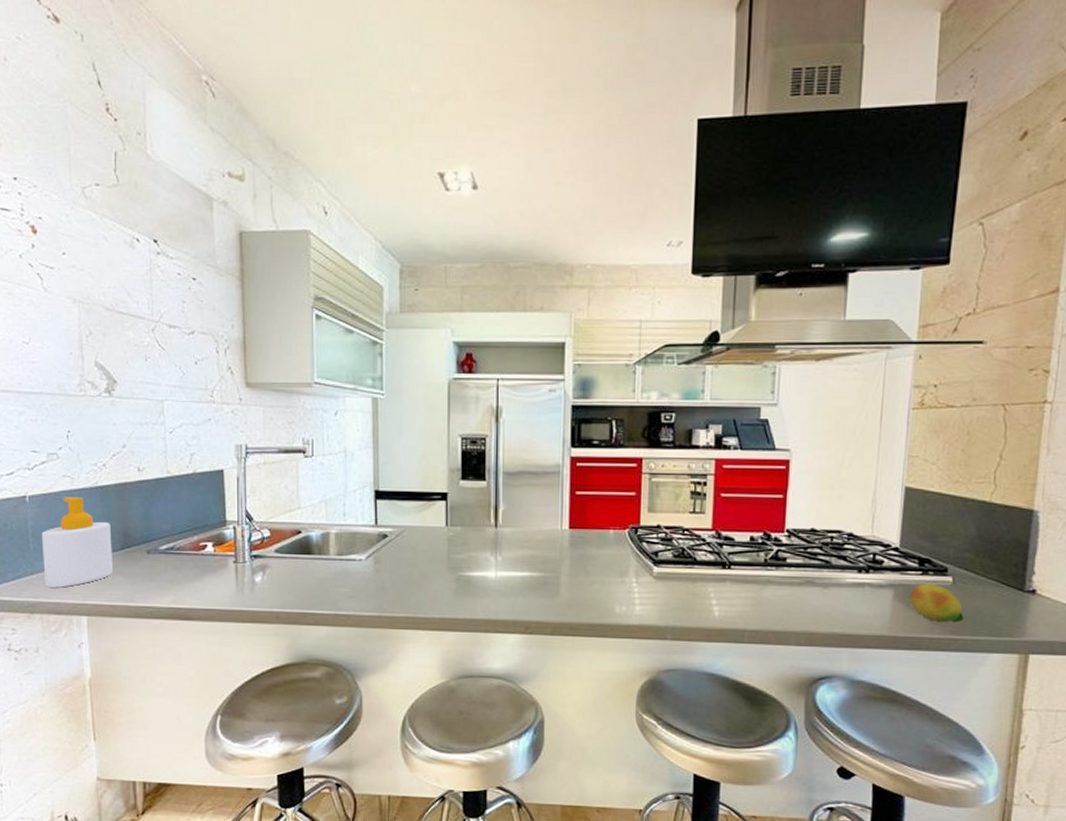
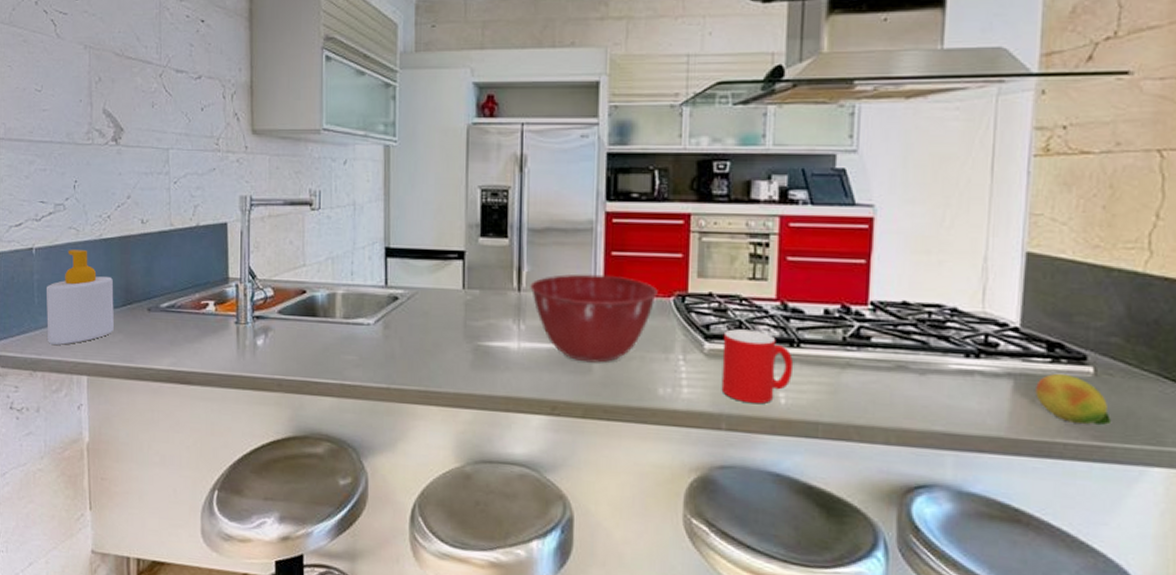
mixing bowl: none [506,511,615,588] -> present [530,274,658,363]
cup: none [667,555,726,617] -> present [721,329,794,404]

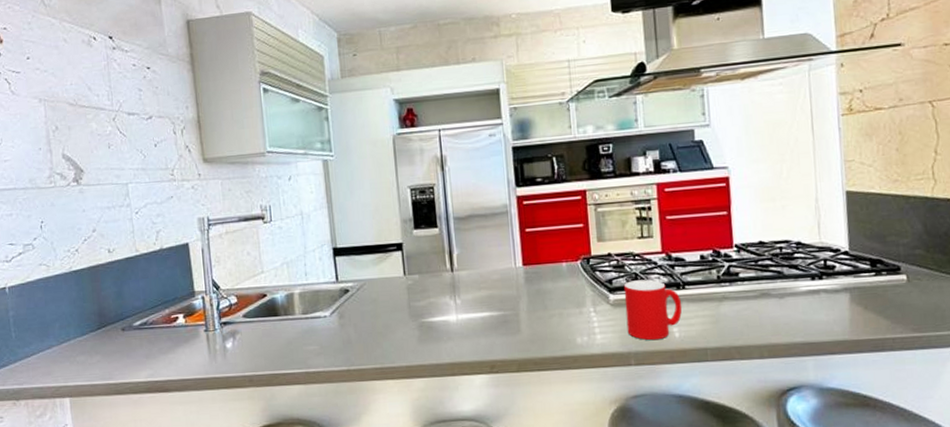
soap bottle: present [46,249,114,345] -> none [21,283,91,373]
mixing bowl: present [530,274,658,363] -> none [461,248,567,325]
fruit: present [1035,373,1111,425] -> none [866,283,924,321]

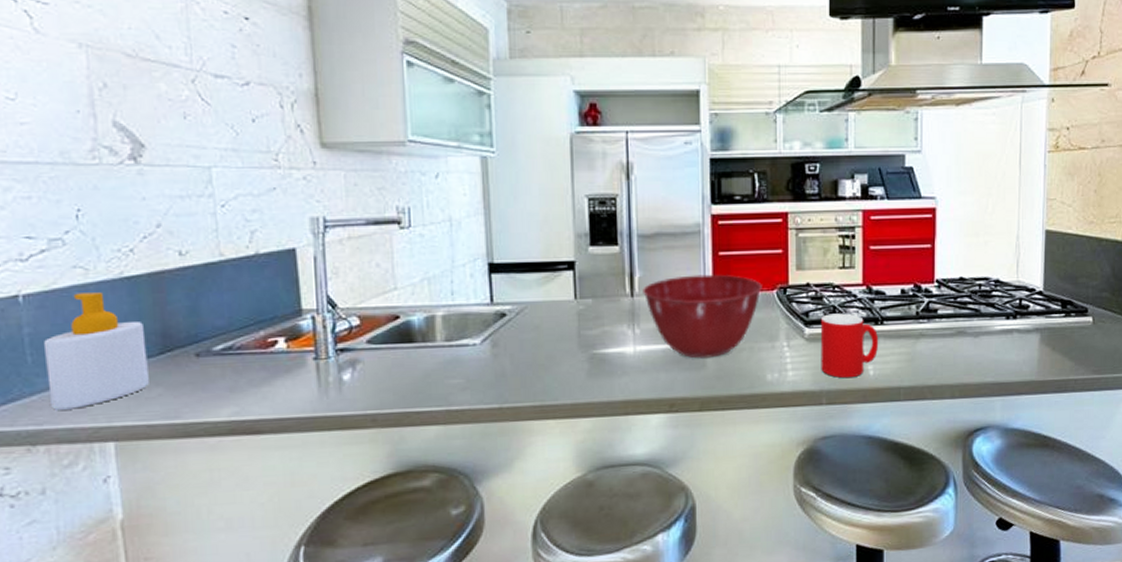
soap bottle: none [21,283,91,373] -> present [43,292,149,410]
mixing bowl: none [461,248,567,325] -> present [643,274,762,359]

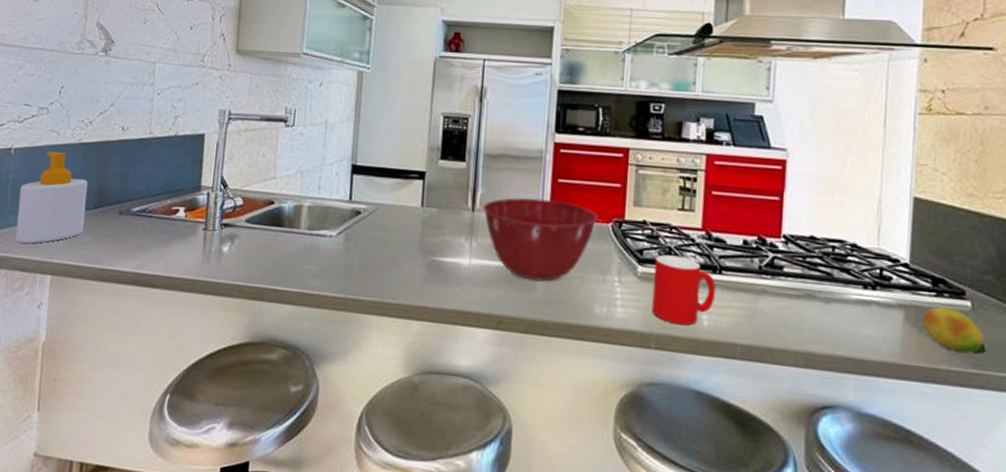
fruit: none [1055,324,1104,362] -> present [923,306,986,354]

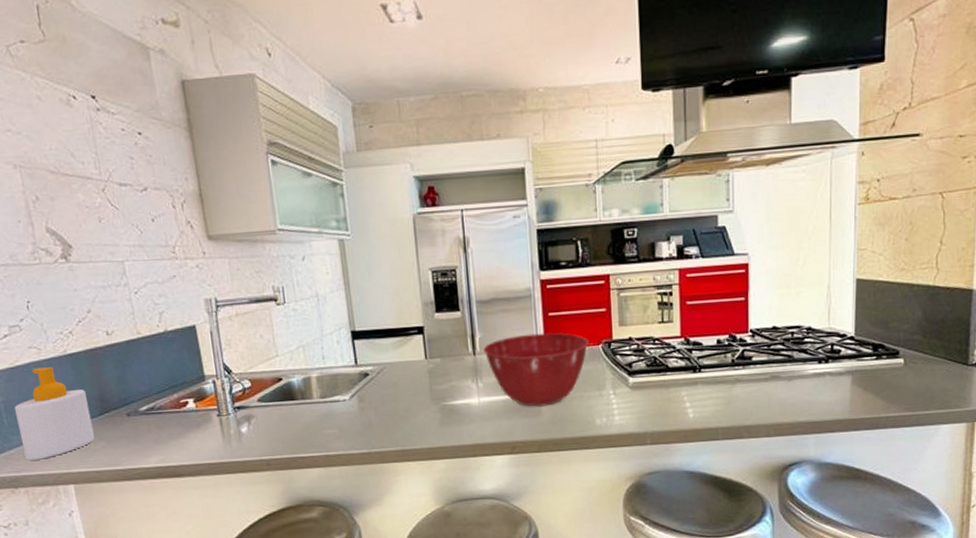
cup: present [651,254,716,326] -> none [642,363,698,421]
fruit: present [923,306,986,354] -> none [867,366,916,401]

